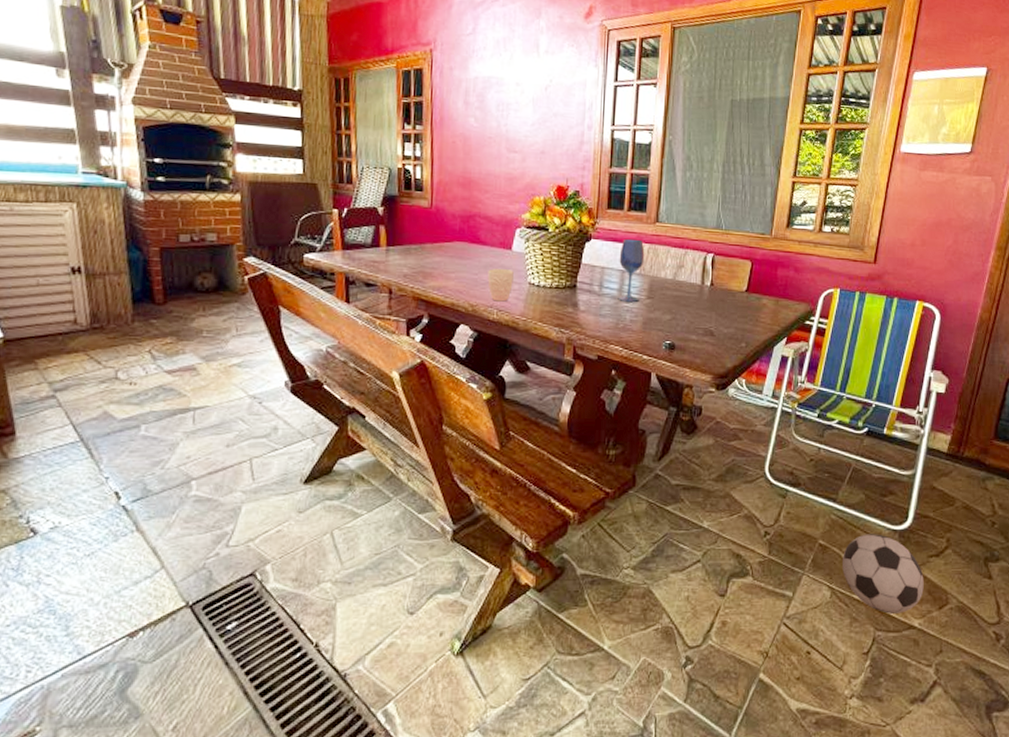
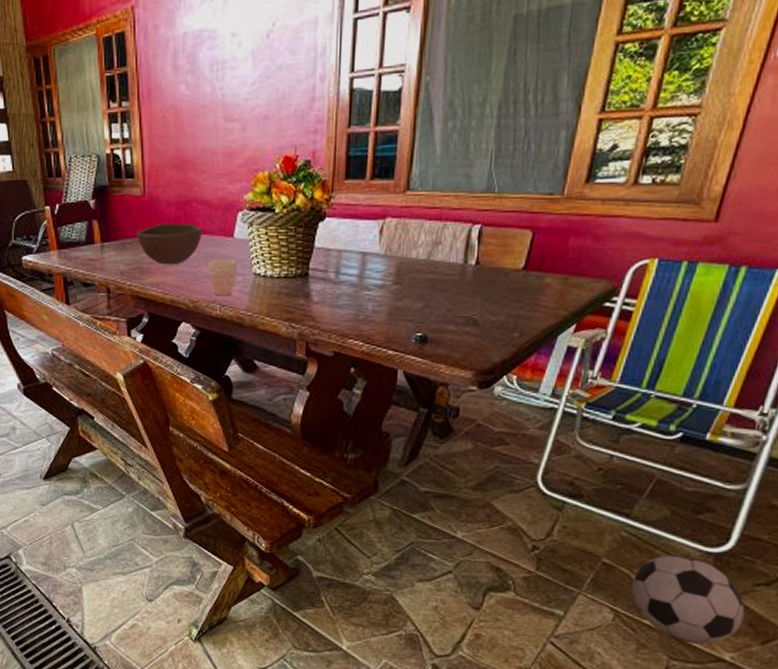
bowl: none [421,234,484,271] -> present [136,224,202,265]
wineglass: present [618,238,645,303] -> none [358,213,392,290]

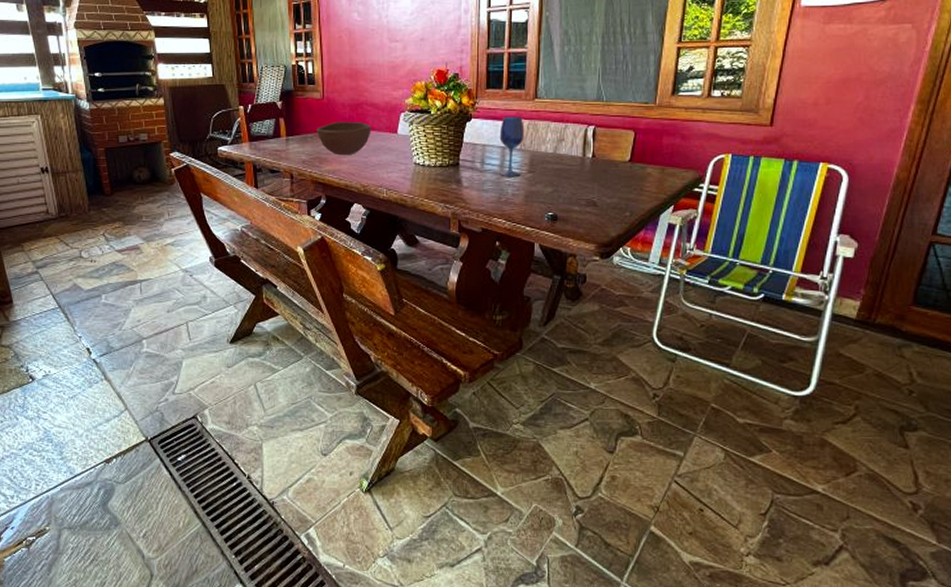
cup: present [208,260,237,296] -> none [377,152,400,181]
wineglass: none [358,213,392,290] -> present [499,116,525,178]
soccer ball: present [630,555,745,645] -> none [736,399,828,478]

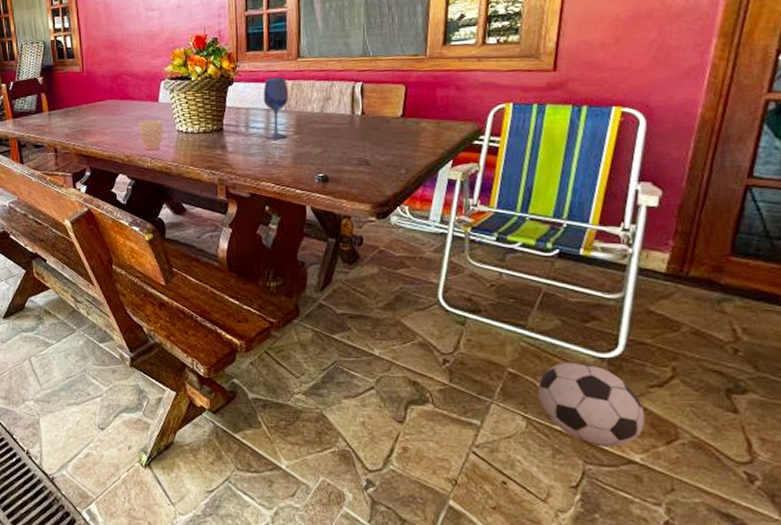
bowl: present [316,122,371,156] -> none [78,92,132,127]
cup: none [377,152,400,181] -> present [139,120,163,151]
soccer ball: none [736,399,828,478] -> present [537,362,645,447]

